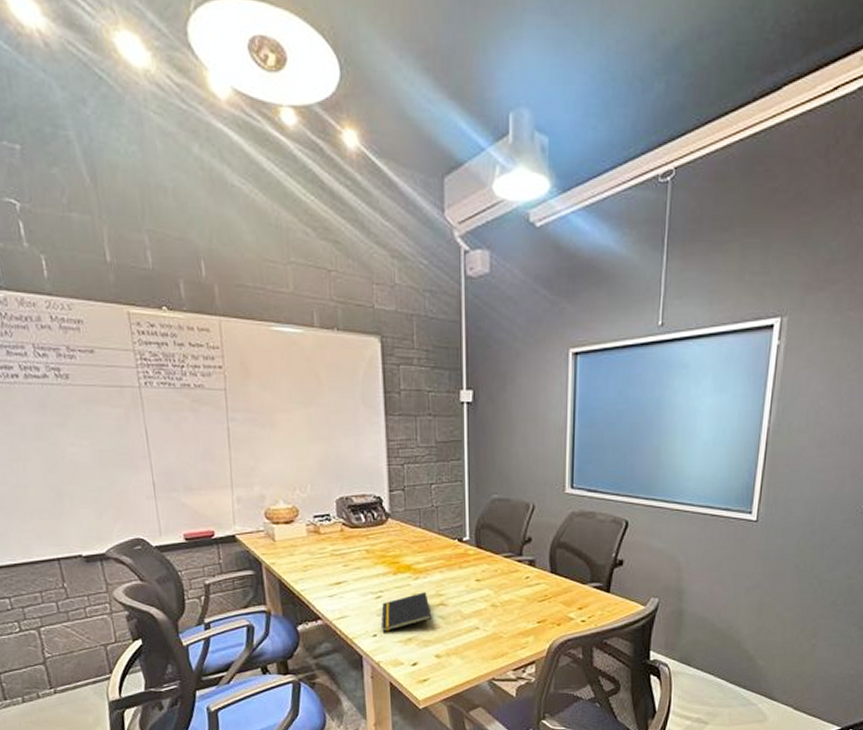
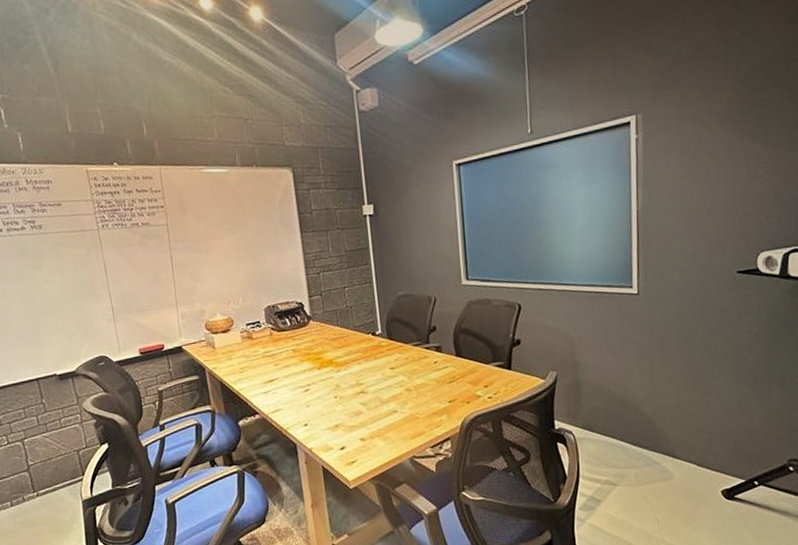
notepad: present [381,592,432,632] -> none [310,383,355,421]

